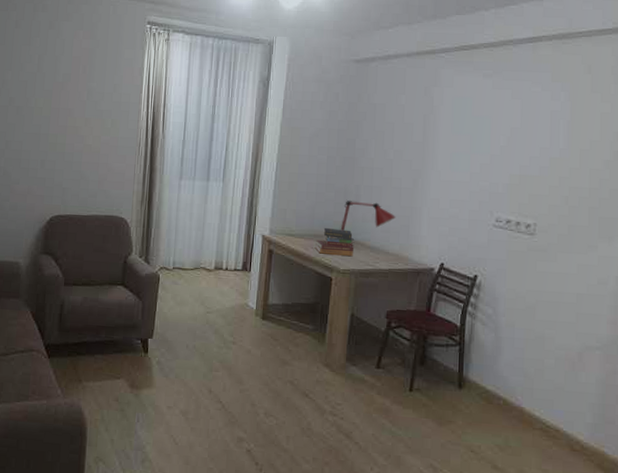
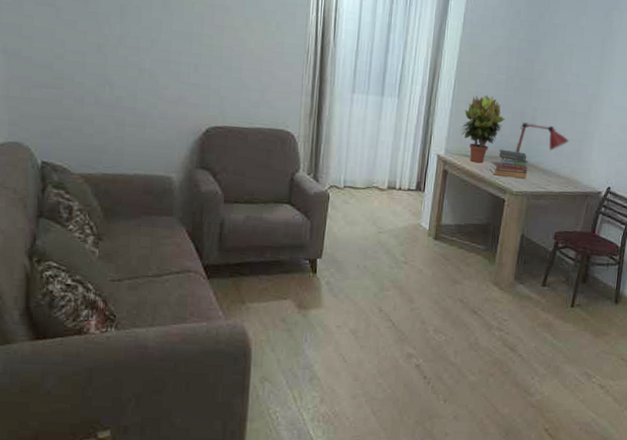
potted plant: none [285,175,328,242] -> present [461,95,505,164]

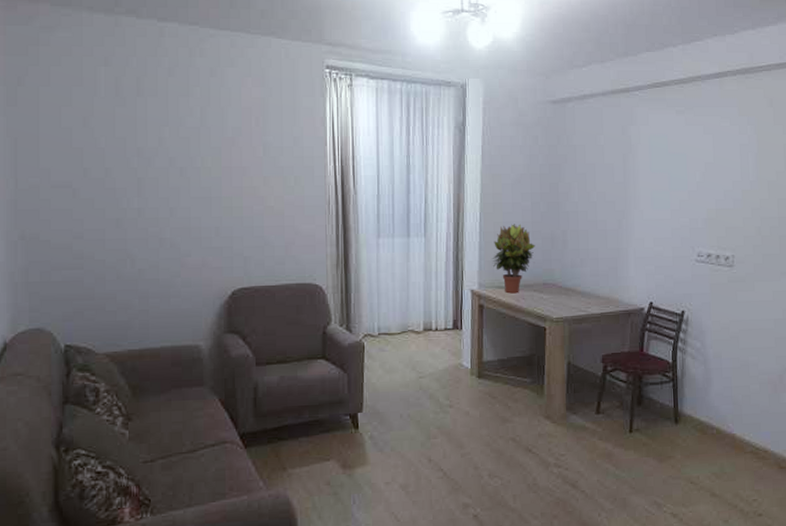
books: present [490,149,528,179] -> none [526,276,565,304]
desk lamp: present [515,121,569,169] -> none [550,246,603,293]

